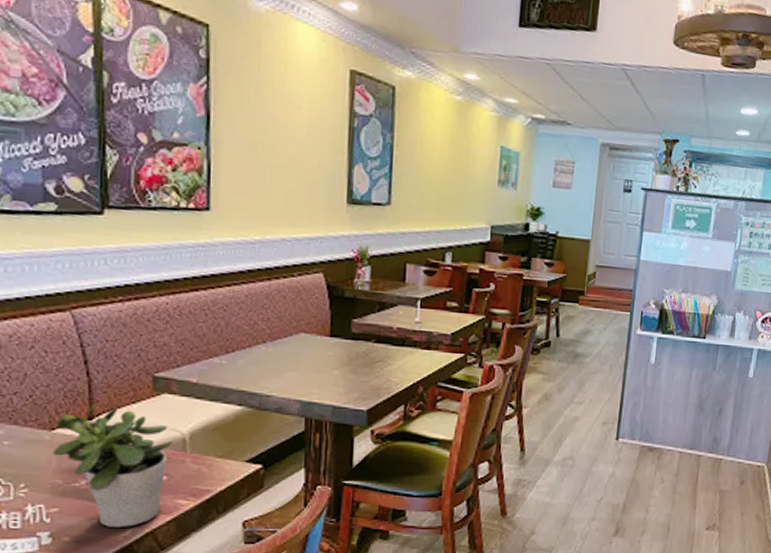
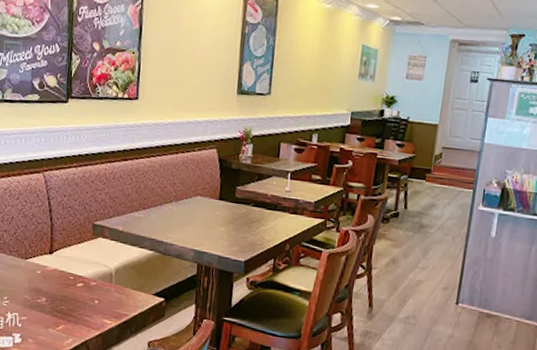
potted plant: present [53,403,174,529] -> none [26,241,104,337]

